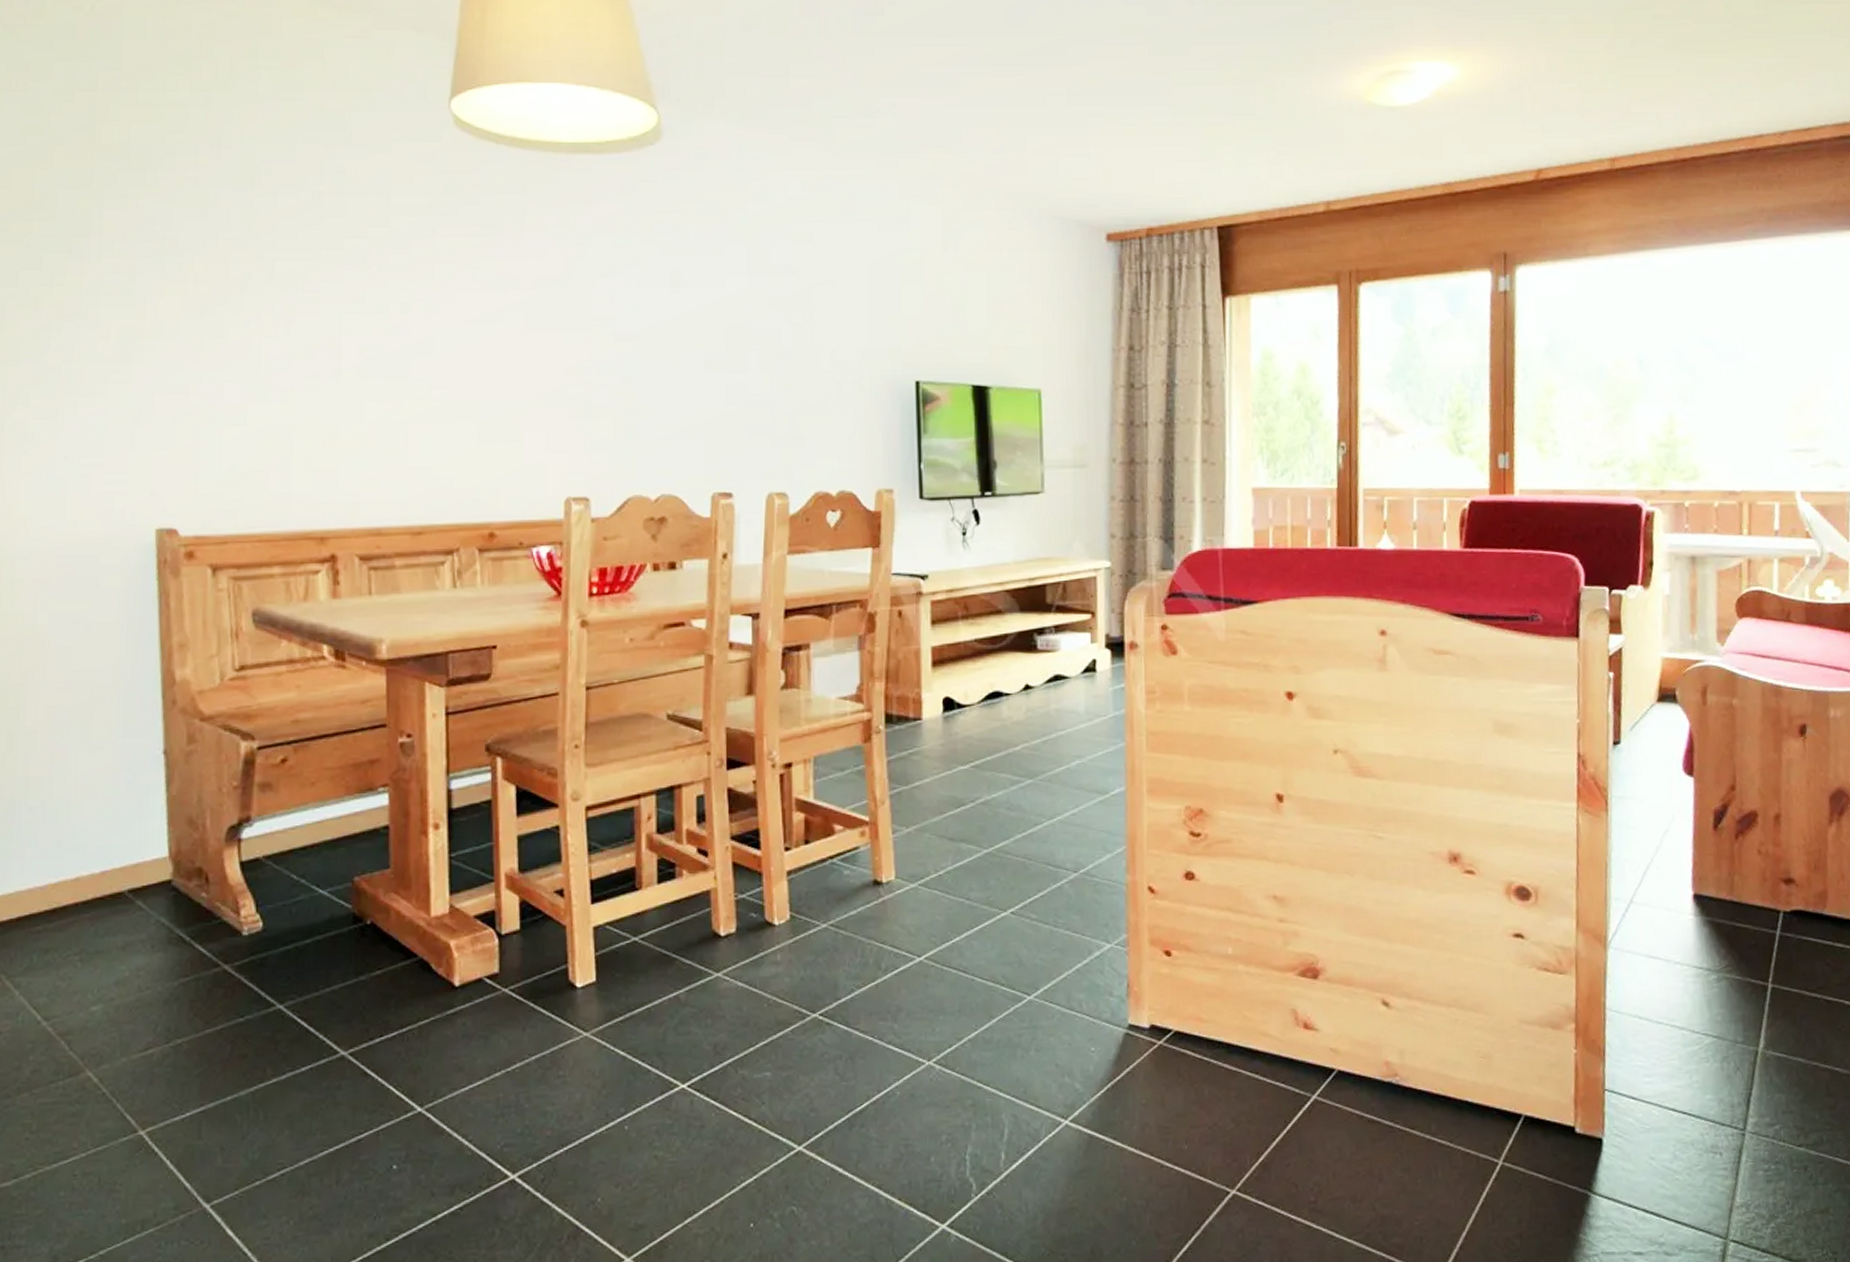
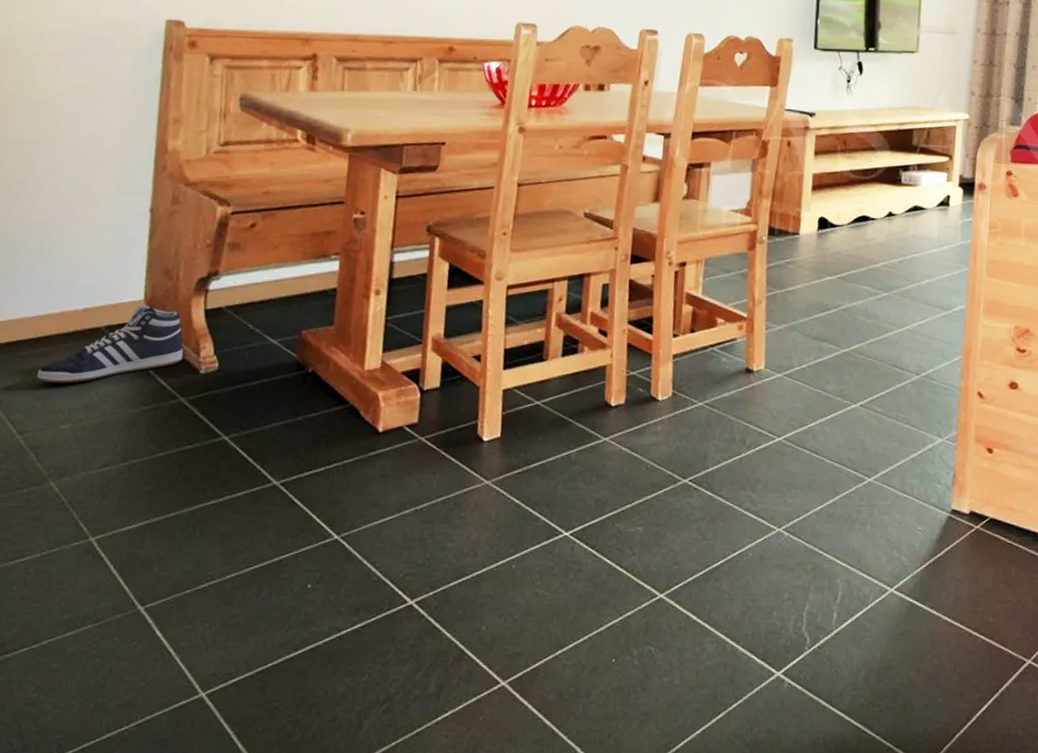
sneaker: none [57,862,221,960] -> present [37,305,184,383]

